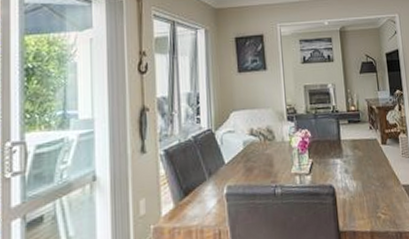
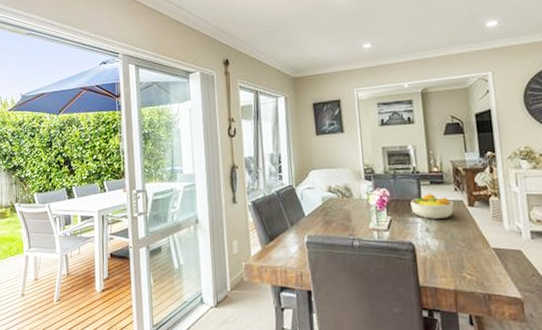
fruit bowl: none [330,132,369,160] -> present [410,193,454,219]

